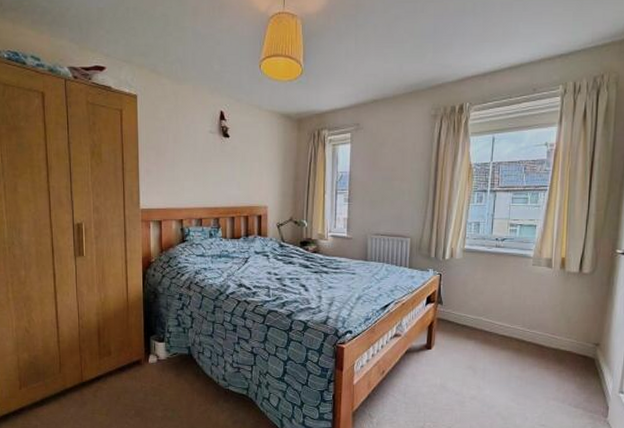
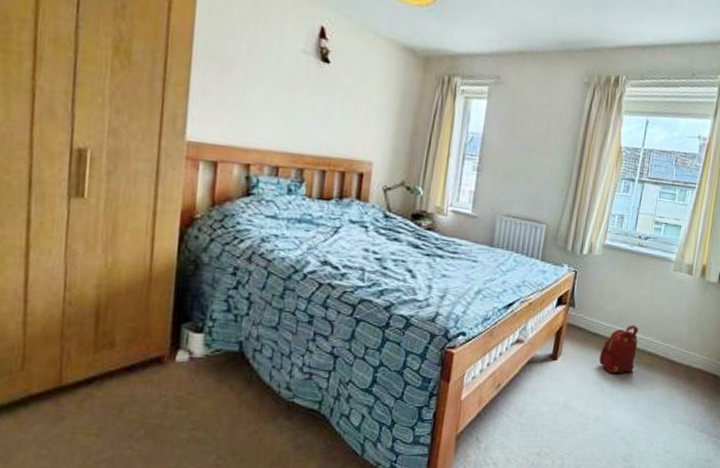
backpack: none [469,316,505,359] -> present [598,325,639,375]

